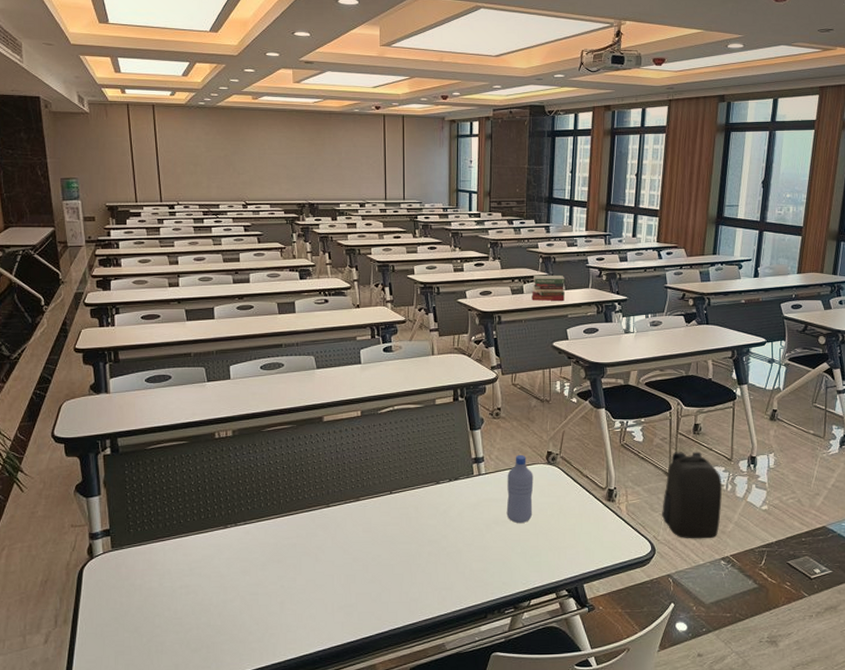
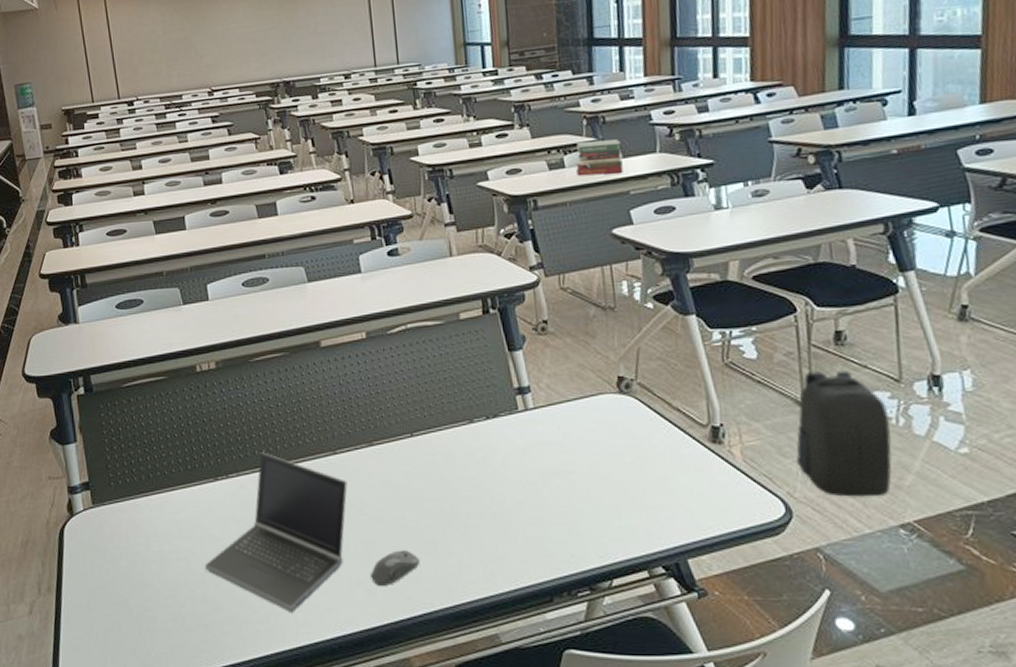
laptop computer: none [211,505,336,633] -> present [205,452,348,612]
computer mouse: none [350,582,389,610] -> present [370,550,420,585]
water bottle: present [506,454,534,523] -> none [564,381,605,474]

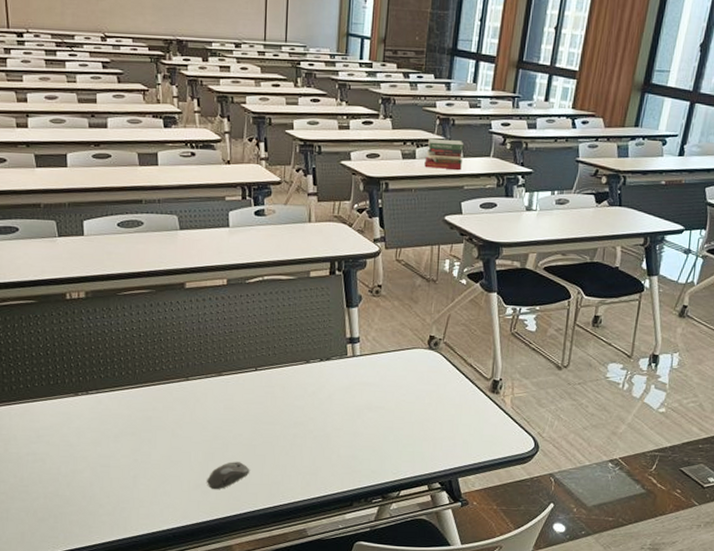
laptop computer: present [205,452,348,612] -> none [59,374,196,507]
backpack: present [796,370,892,497] -> none [549,345,618,439]

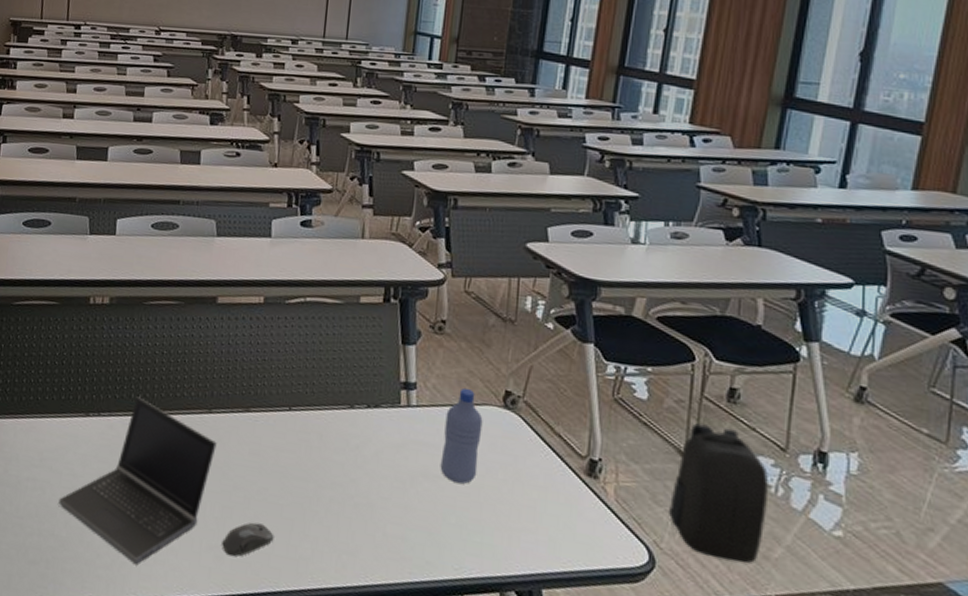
laptop computer: none [59,374,196,507] -> present [59,396,217,564]
water bottle: none [380,337,413,410] -> present [440,387,483,484]
books: present [424,138,464,170] -> none [502,150,552,189]
backpack: none [549,345,618,439] -> present [669,423,768,563]

